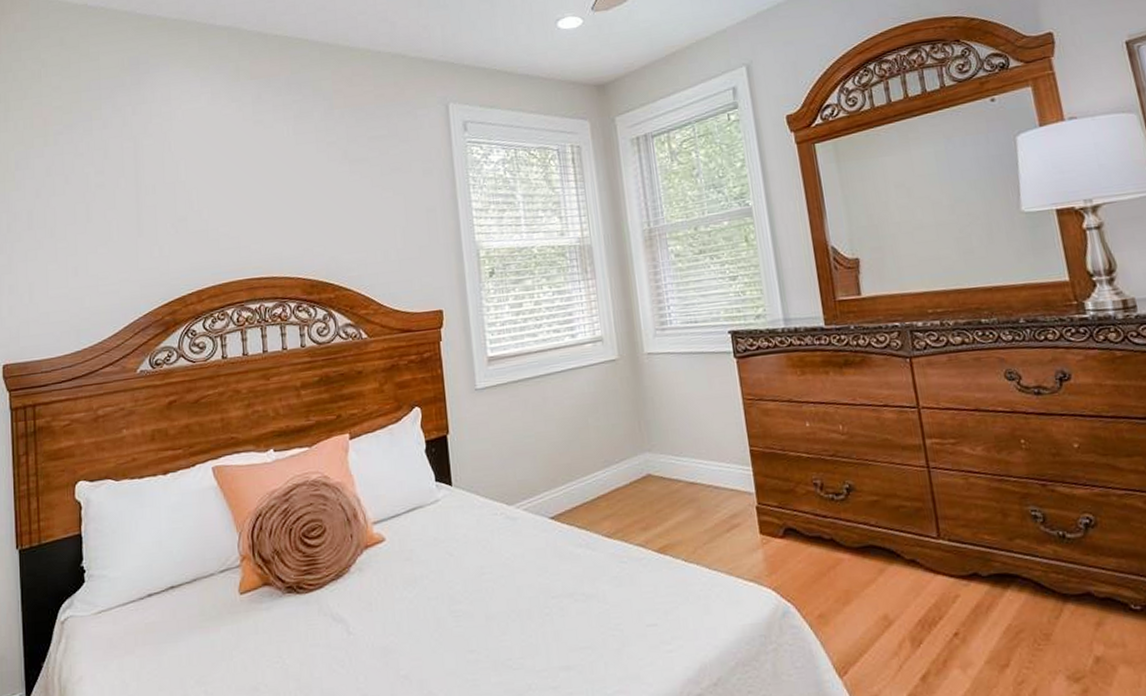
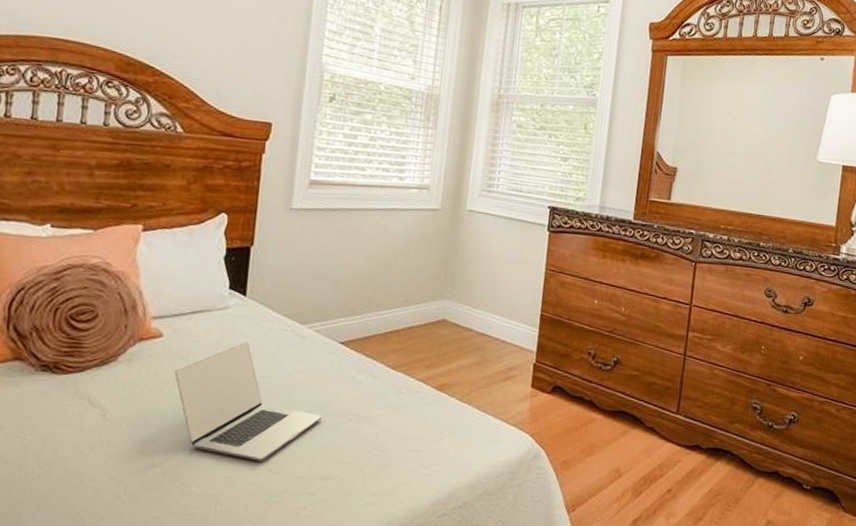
laptop: none [402,532,549,659] -> present [174,341,322,461]

